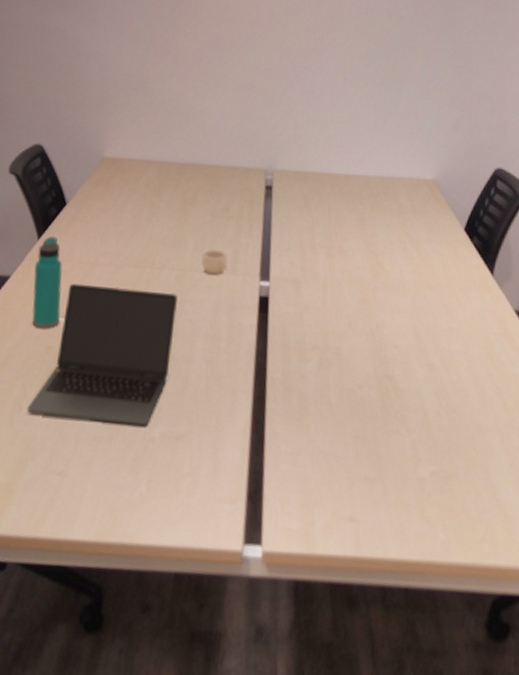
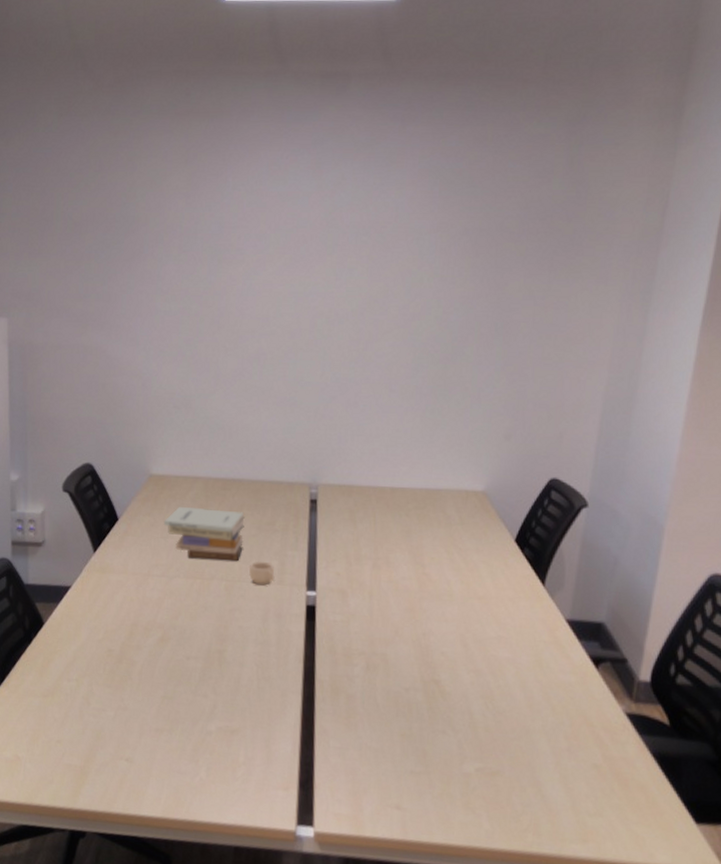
laptop: present [27,283,178,427] -> none [94,593,228,722]
water bottle: present [32,236,63,329] -> none [92,550,119,634]
books: none [114,190,199,249] -> present [163,506,245,561]

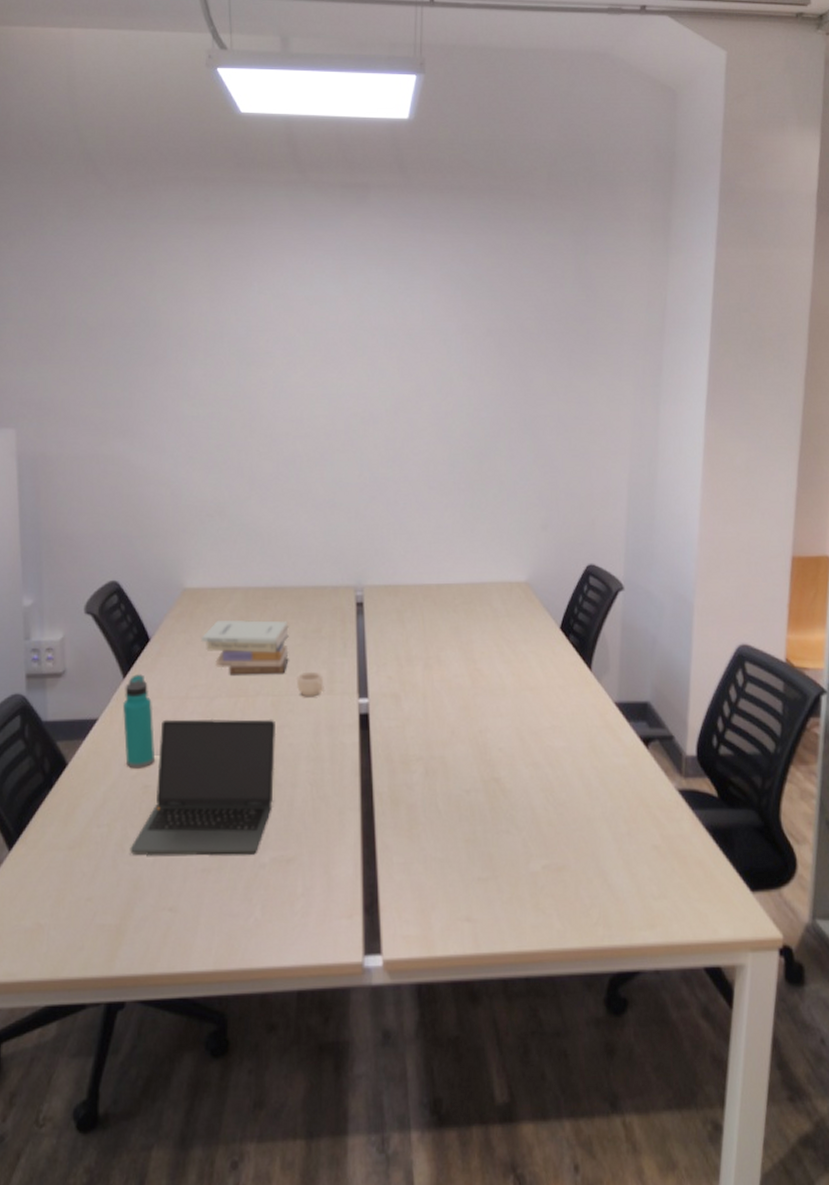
water bottle: none [92,550,119,634] -> present [123,674,154,769]
laptop: none [94,593,228,722] -> present [130,718,277,856]

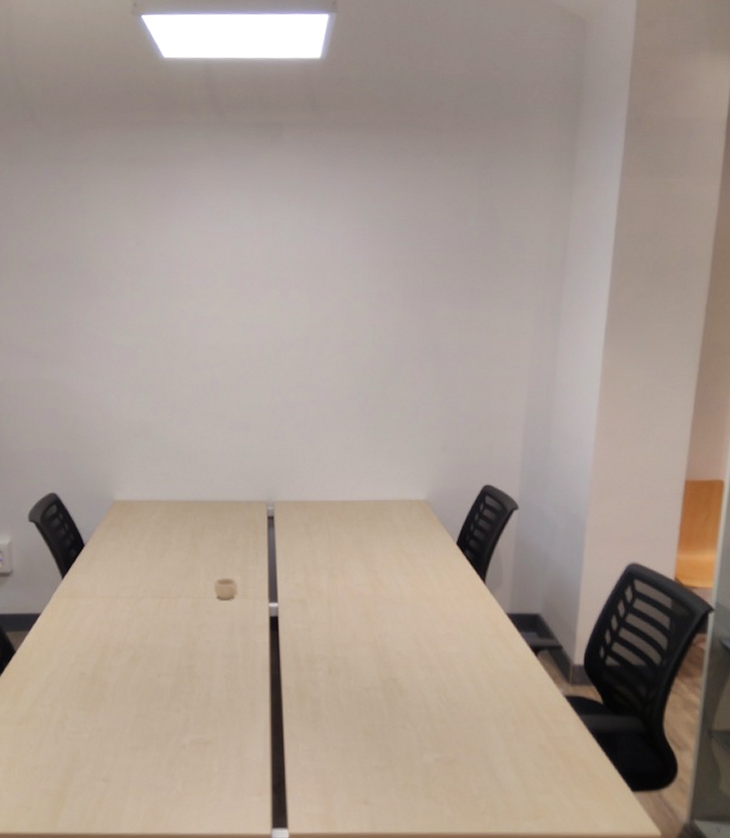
water bottle: present [123,674,154,769] -> none [62,576,89,658]
laptop: present [130,718,277,856] -> none [69,616,196,736]
books: present [201,619,289,675] -> none [129,529,207,579]

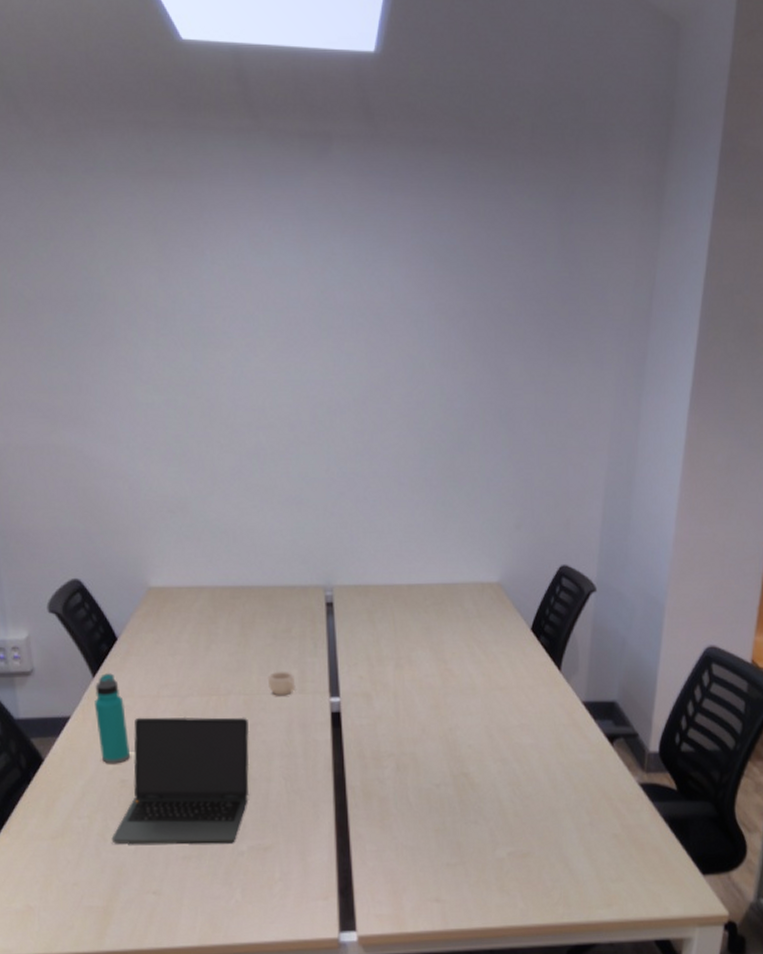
water bottle: none [62,576,89,658] -> present [95,673,130,764]
laptop: none [69,616,196,736] -> present [111,716,250,845]

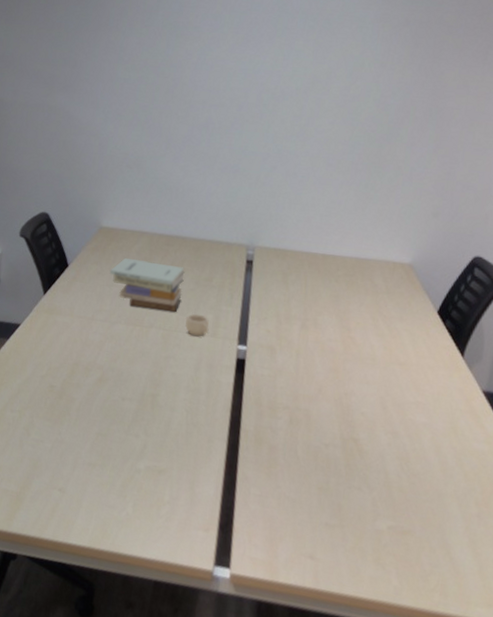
water bottle: present [95,673,130,764] -> none [38,293,65,371]
laptop: present [111,716,250,845] -> none [33,334,163,460]
books: none [169,619,259,675] -> present [109,257,185,312]

